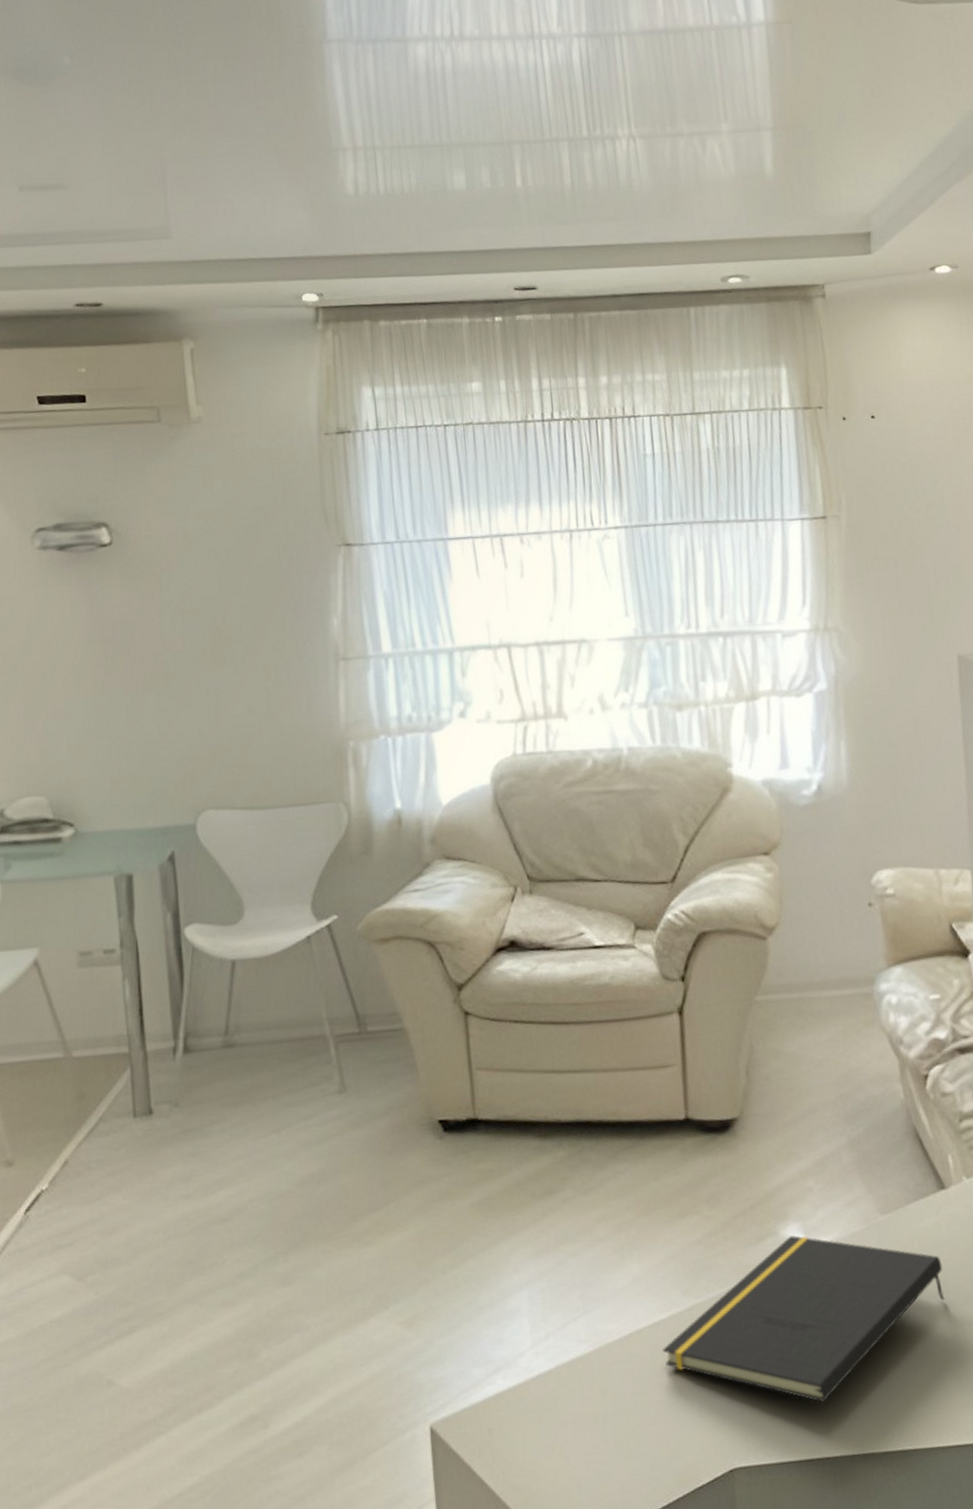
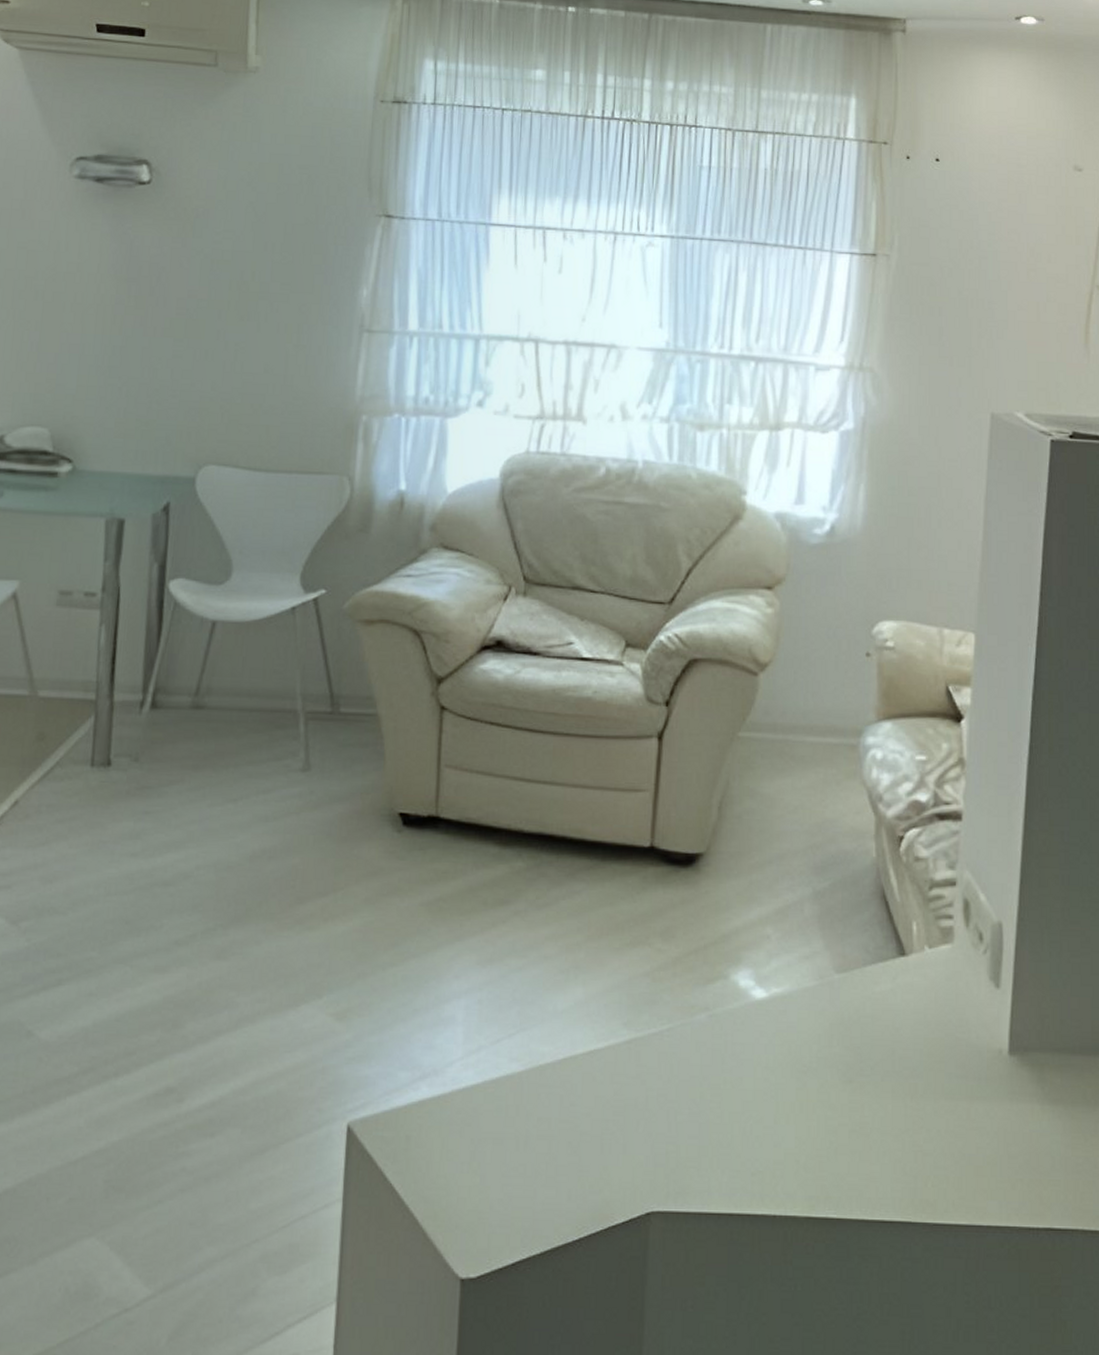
notepad: present [663,1235,945,1403] -> none [595,981,892,1157]

